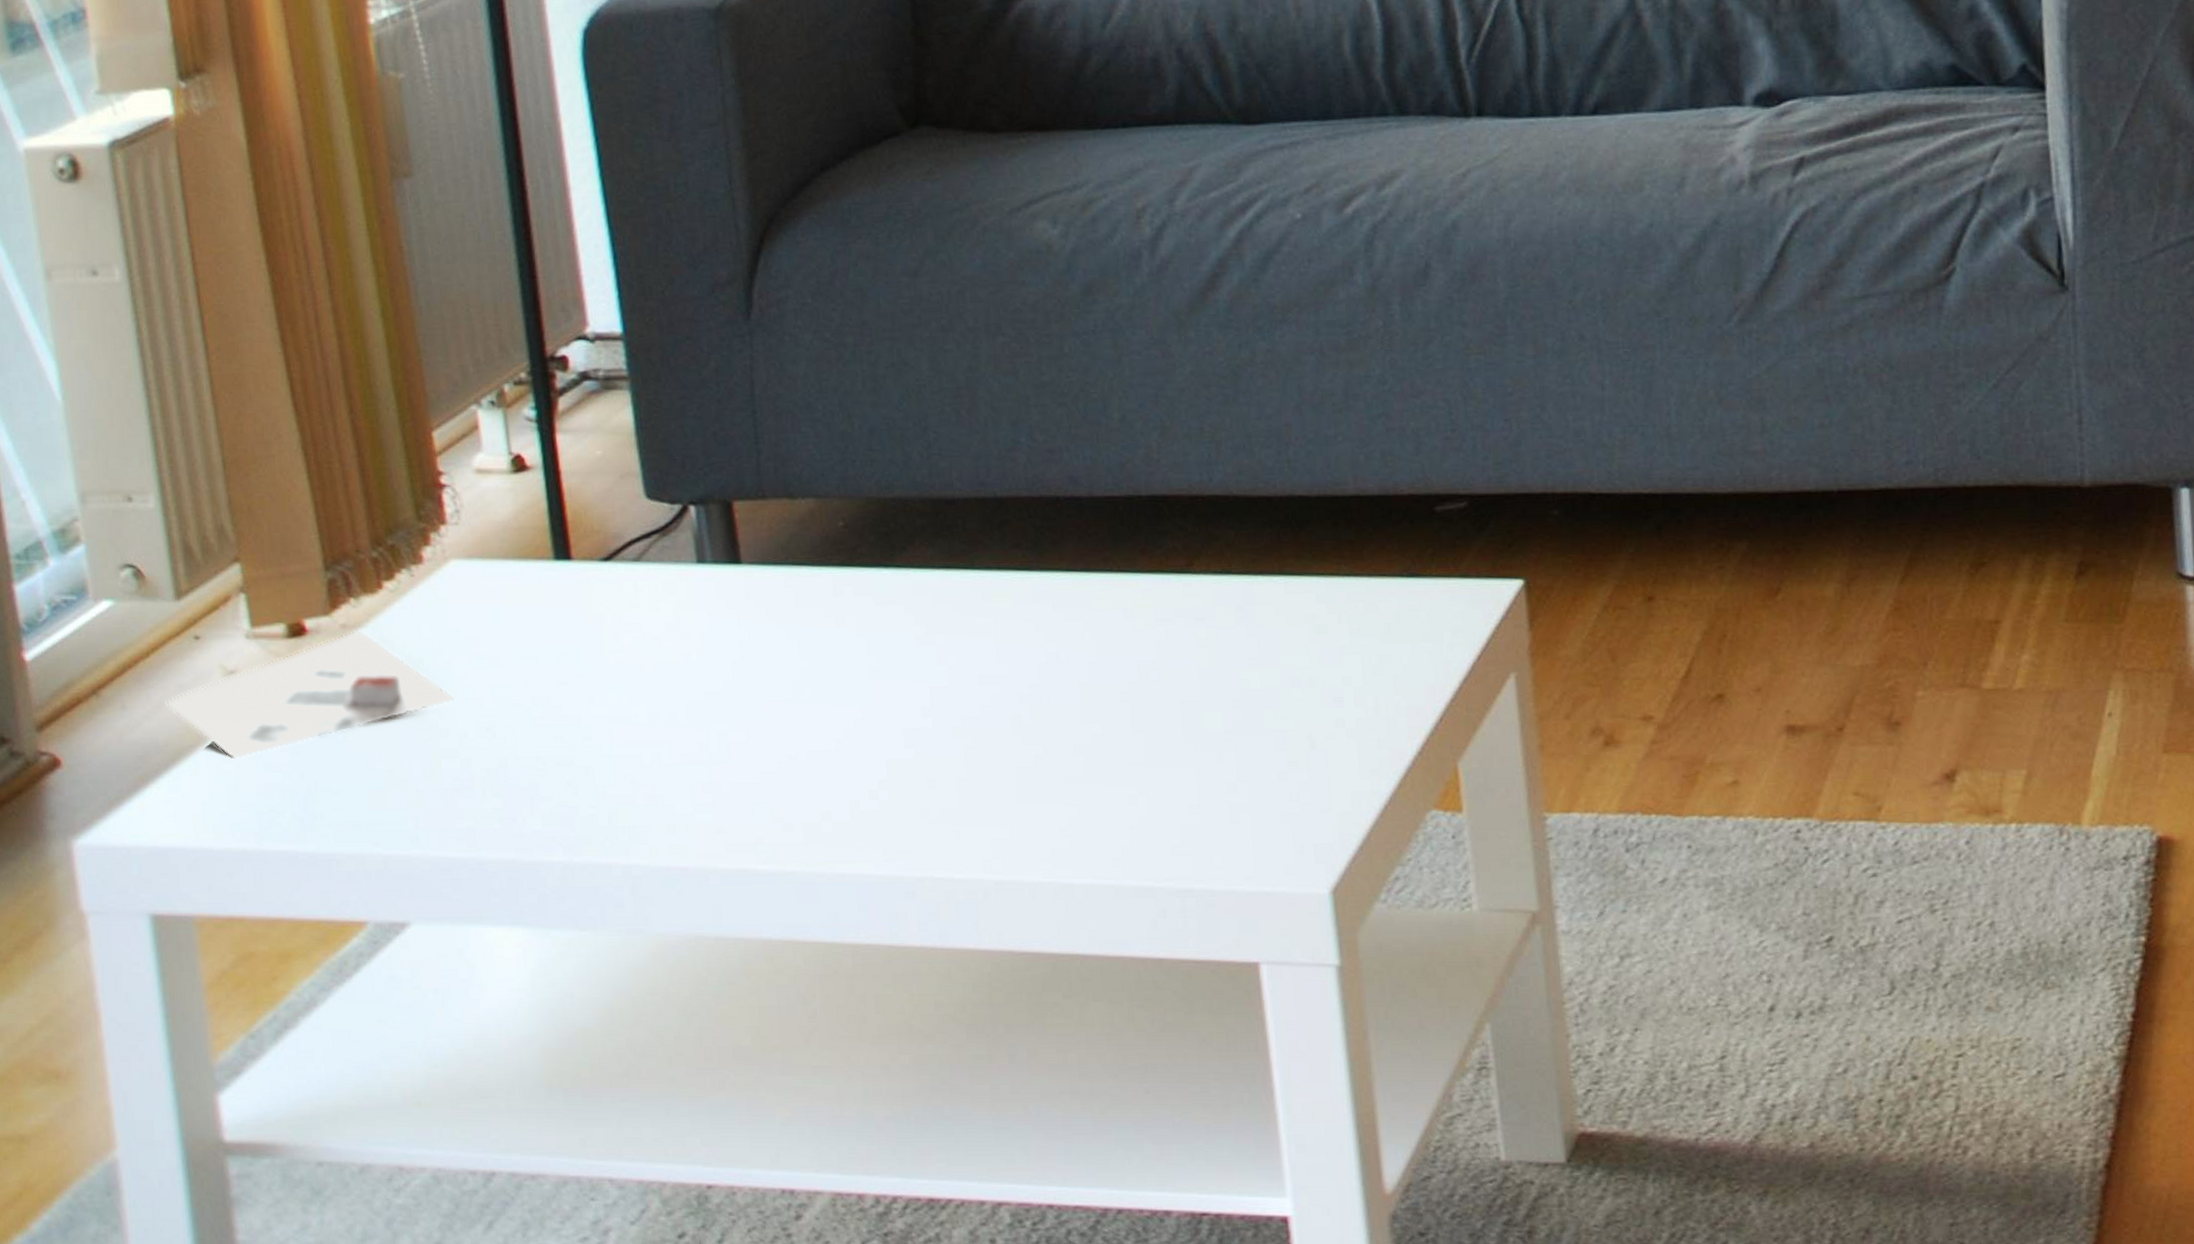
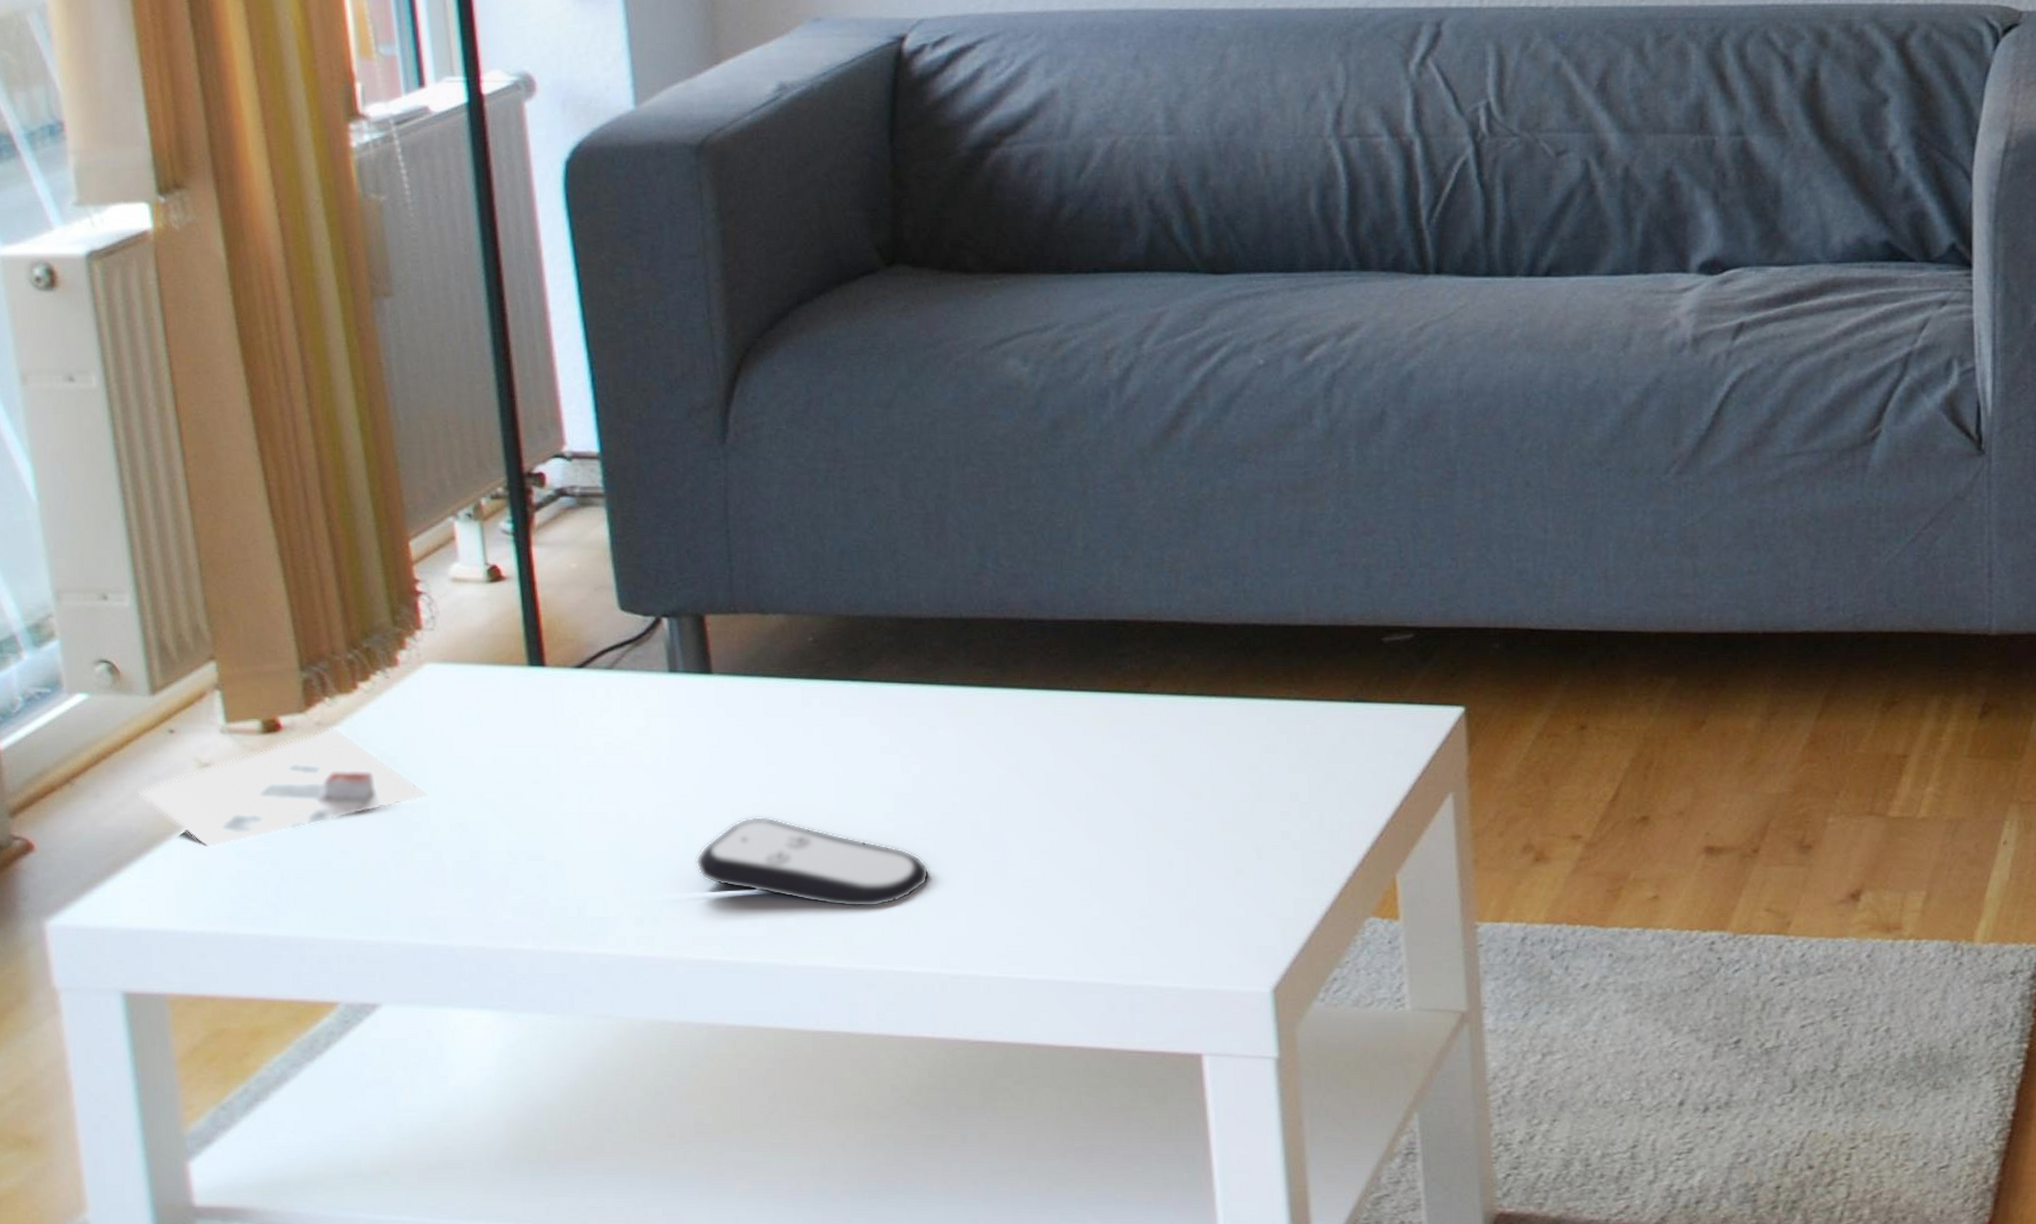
remote control: none [728,714,970,810] -> present [695,816,930,908]

